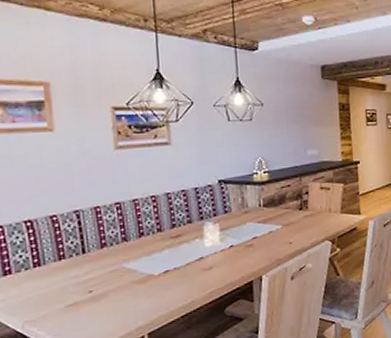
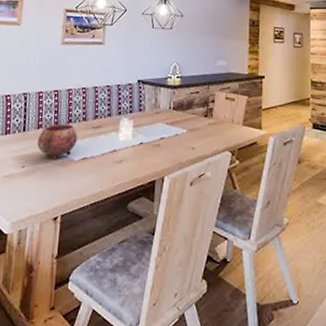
bowl: none [103,237,154,278] -> present [37,123,77,160]

